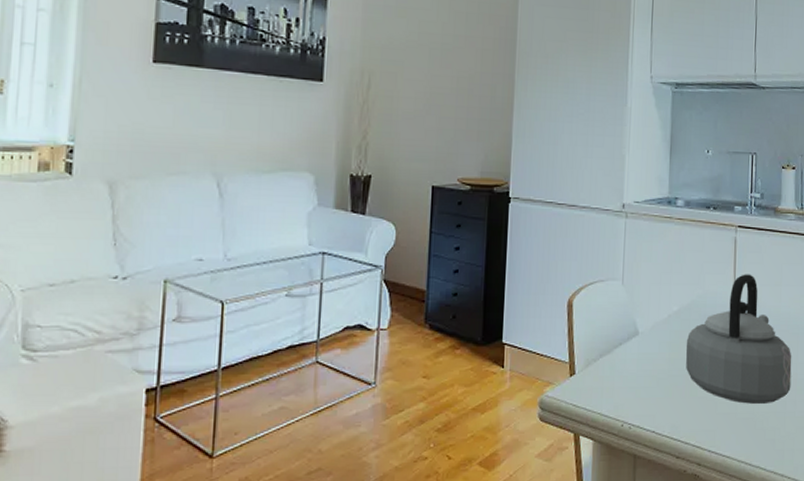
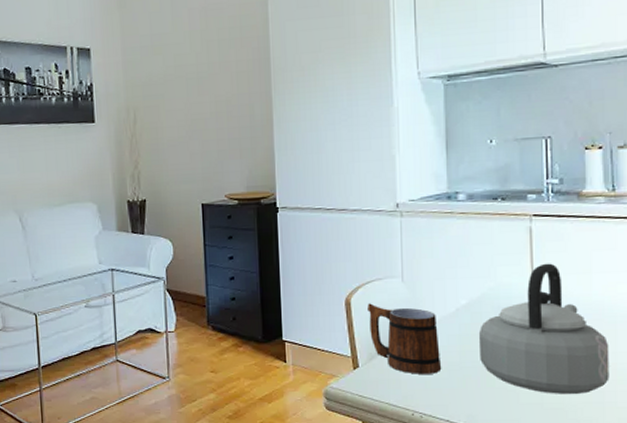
mug: none [588,306,652,382] -> present [367,303,442,374]

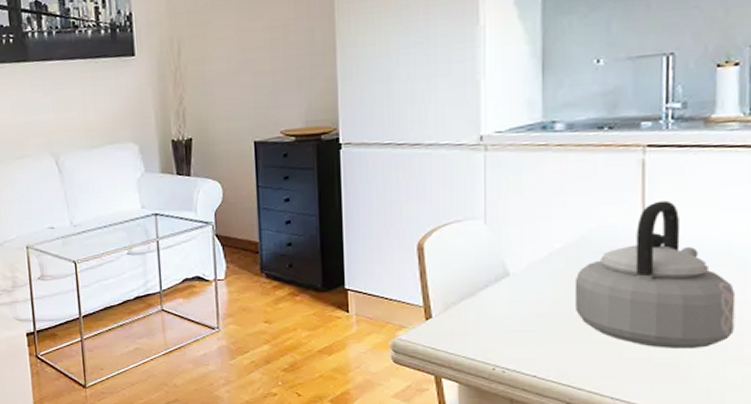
mug: present [367,303,442,374] -> none [443,248,529,326]

